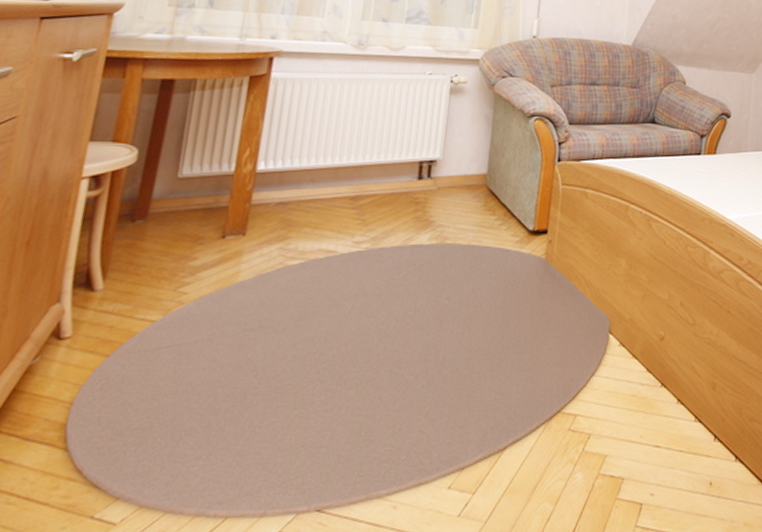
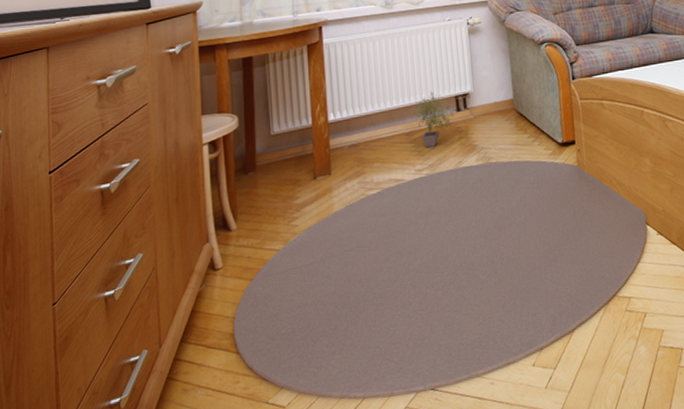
potted plant: none [363,153,415,218] -> present [412,92,455,149]

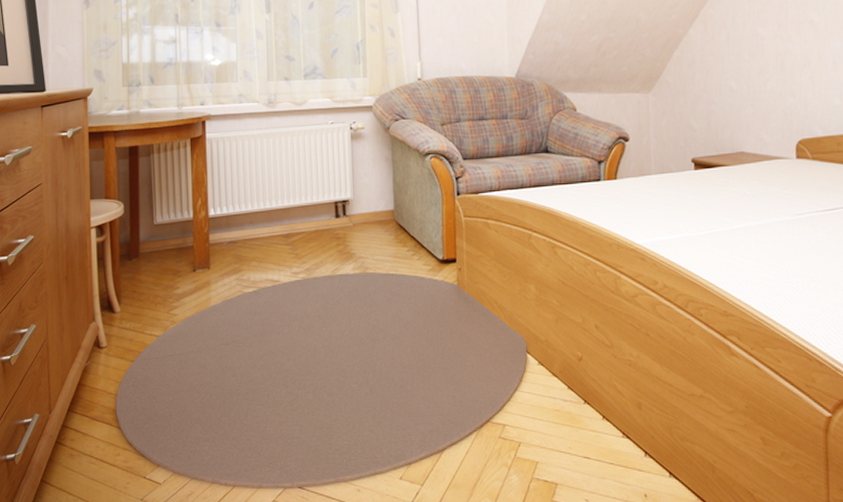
potted plant: present [412,92,455,149] -> none [290,195,334,252]

